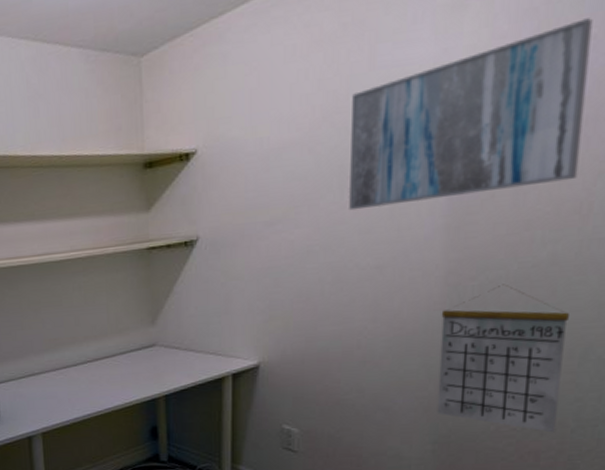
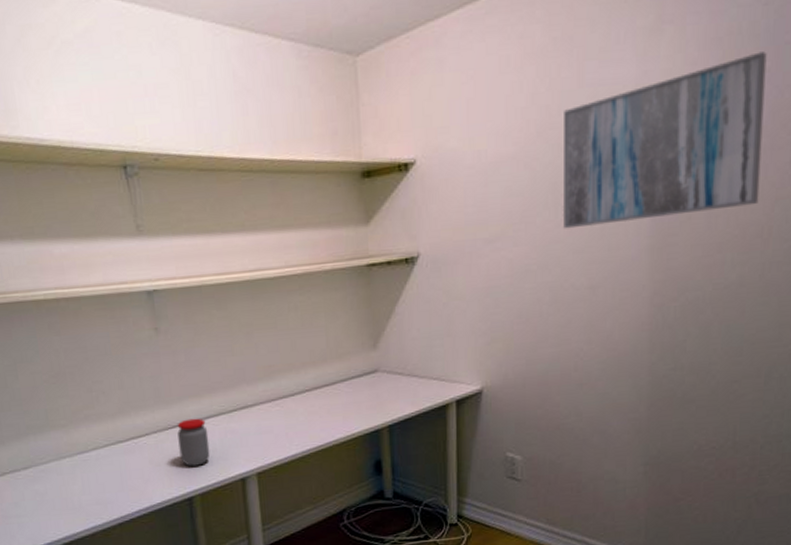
calendar: present [437,284,571,433] -> none [647,304,757,450]

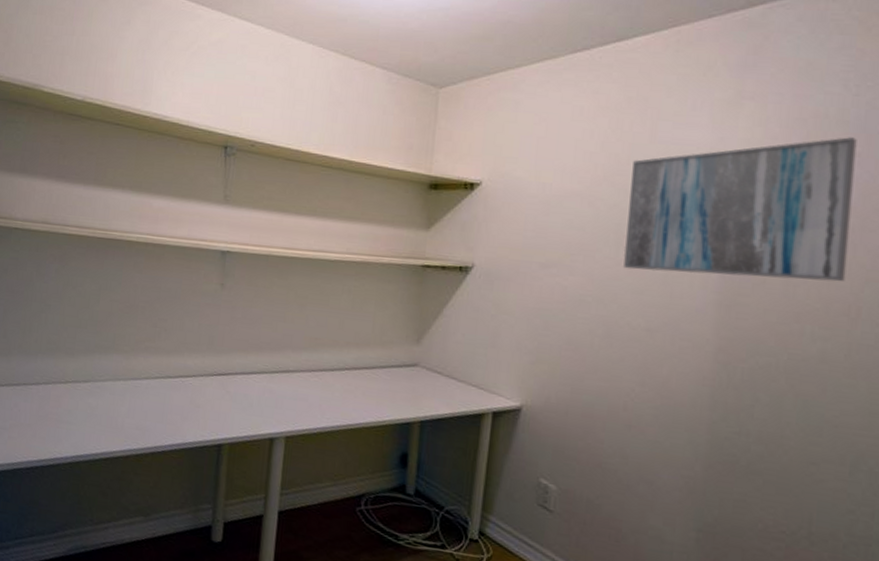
jar: present [177,418,210,467] -> none [218,370,249,416]

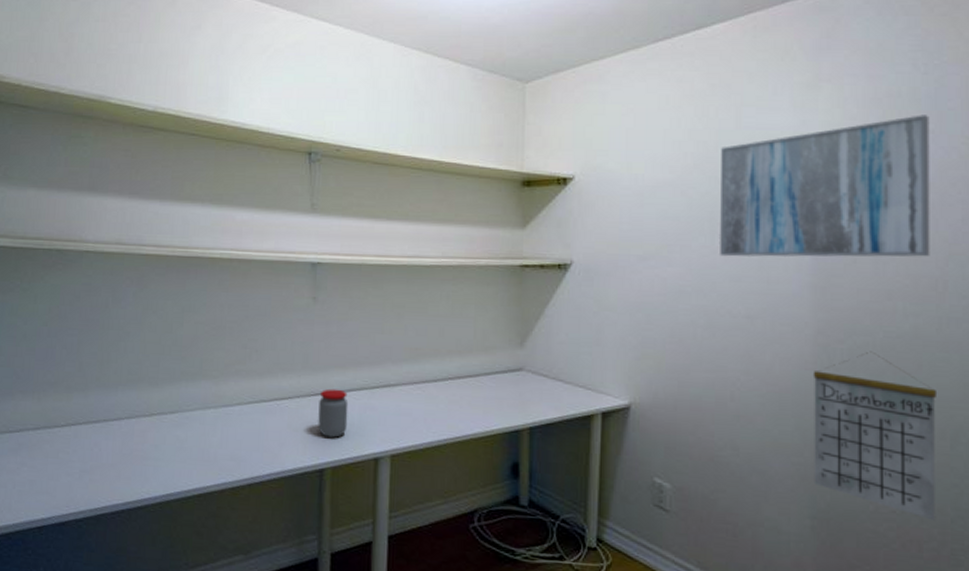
jar: none [218,370,249,416] -> present [318,388,349,438]
calendar: none [702,372,841,545] -> present [813,351,938,521]

